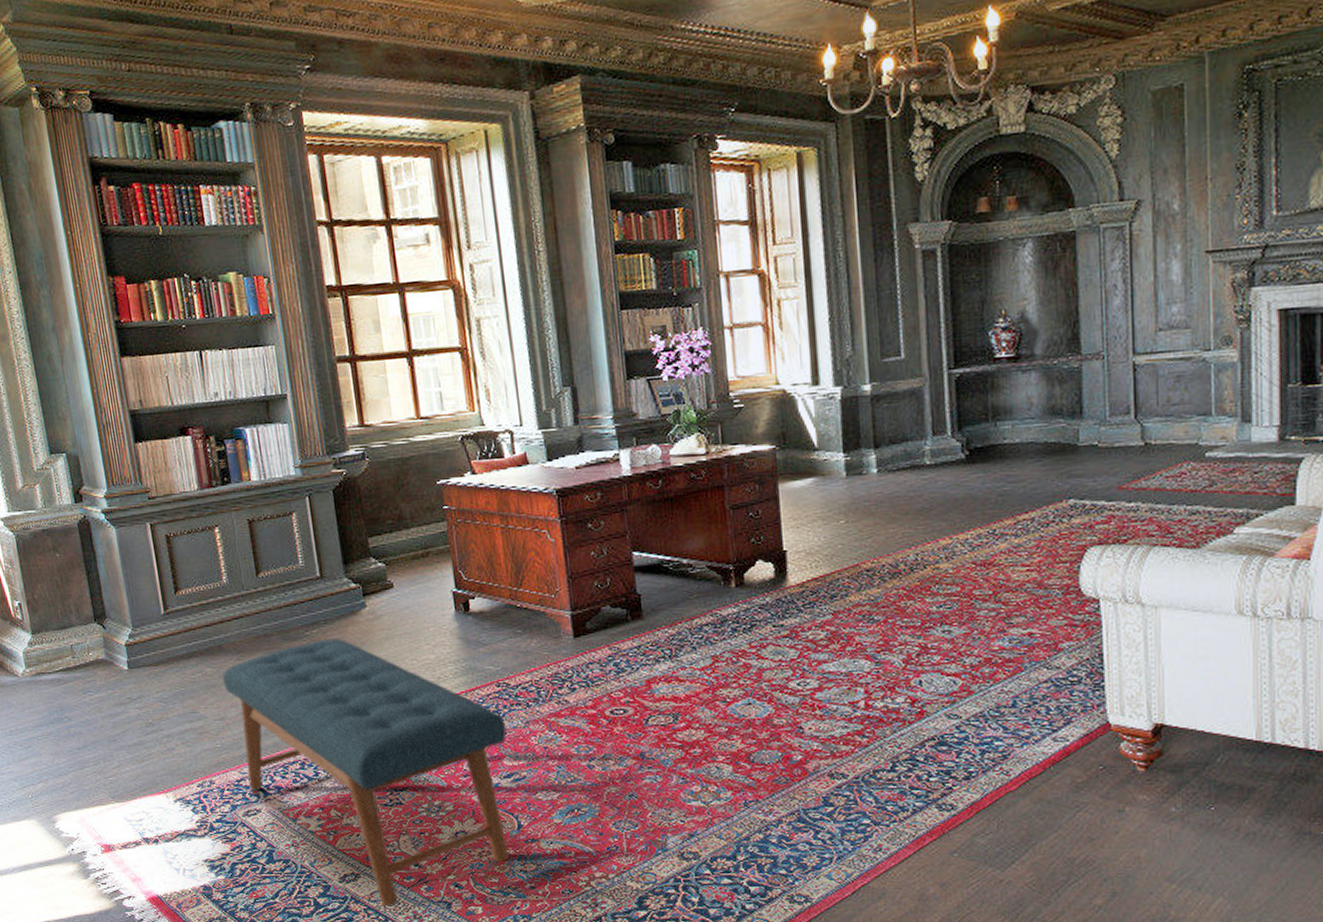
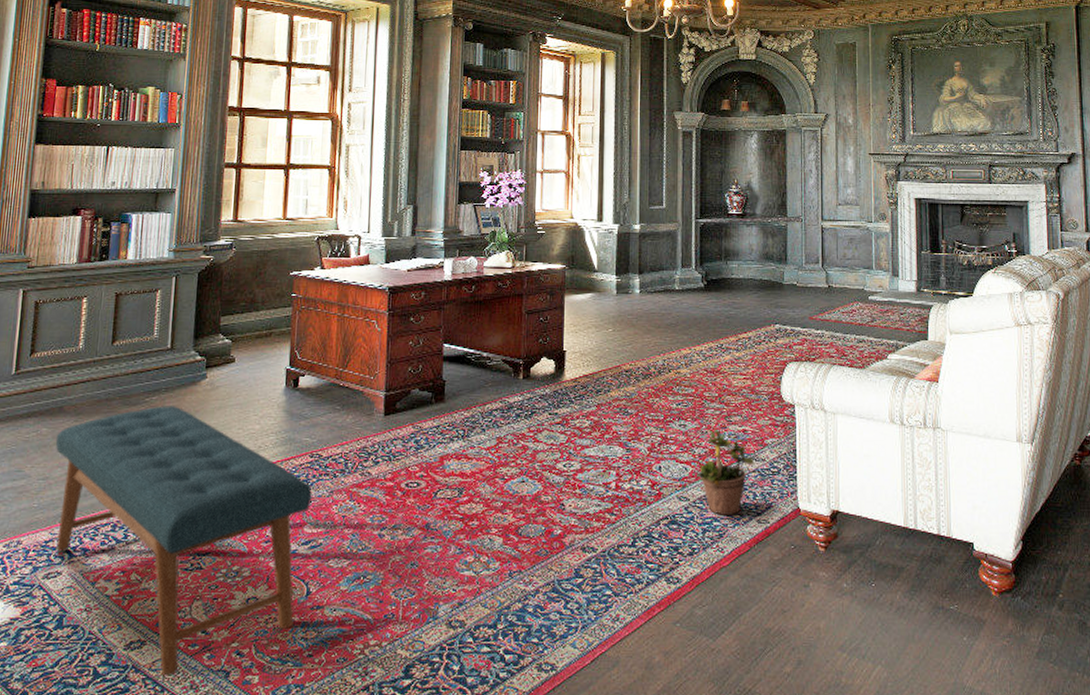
potted plant: none [967,624,1047,734] -> present [695,422,755,515]

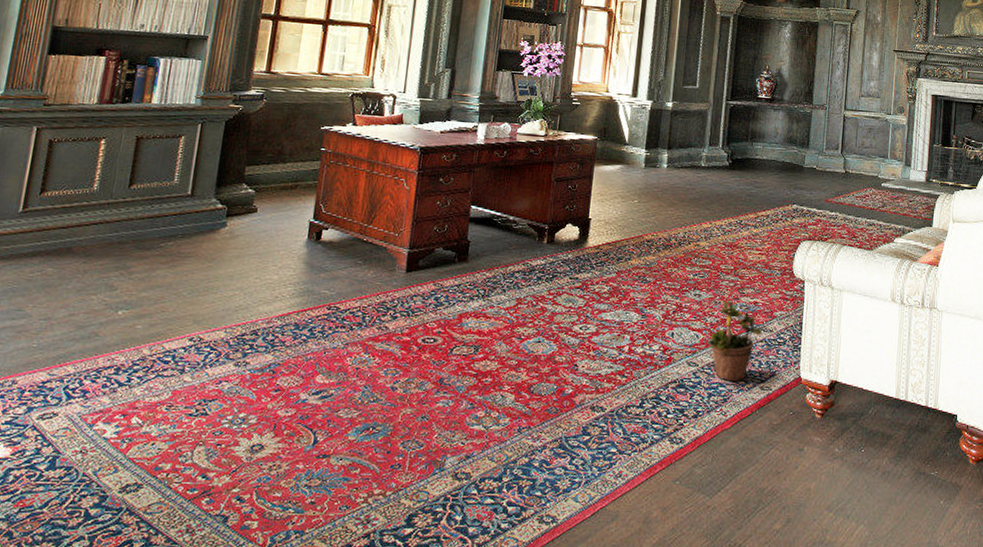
bench: present [55,406,312,676] -> none [53,252,327,520]

